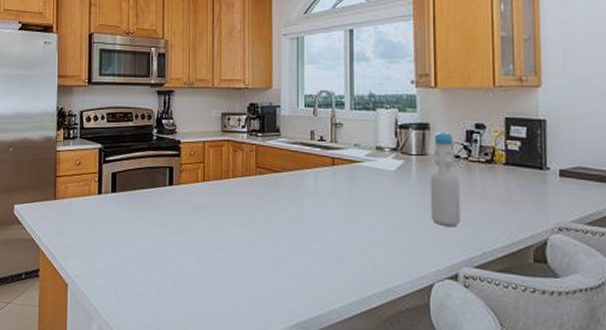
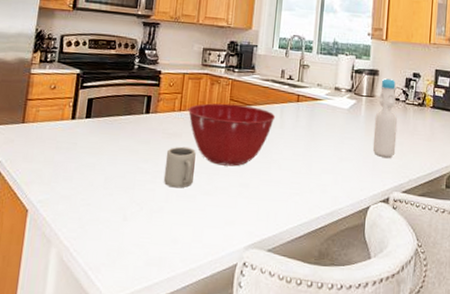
cup: none [194,219,225,263] -> present [164,146,196,188]
mixing bowl: none [211,171,309,239] -> present [187,103,276,167]

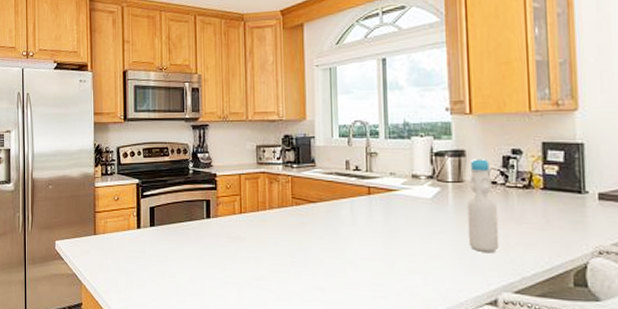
cup: present [164,146,196,188] -> none [232,250,264,294]
mixing bowl: present [187,103,276,167] -> none [248,202,346,269]

